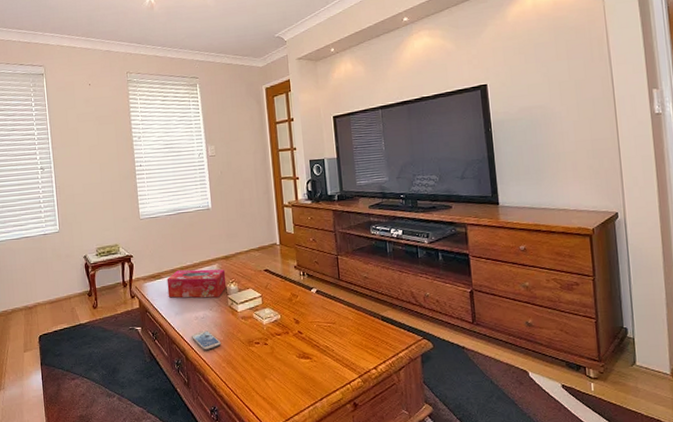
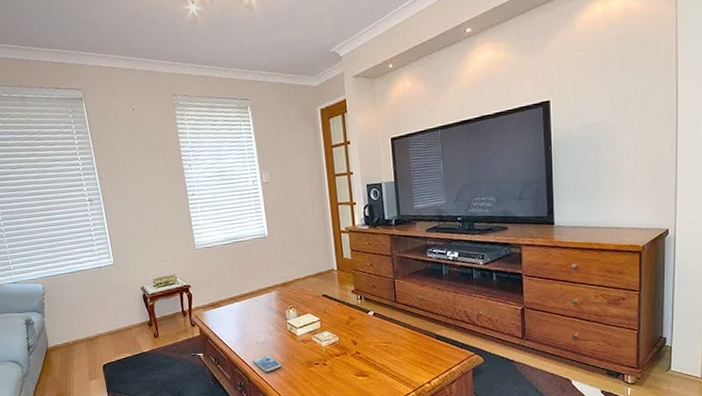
tissue box: present [167,269,227,298] -> none [226,296,286,325]

